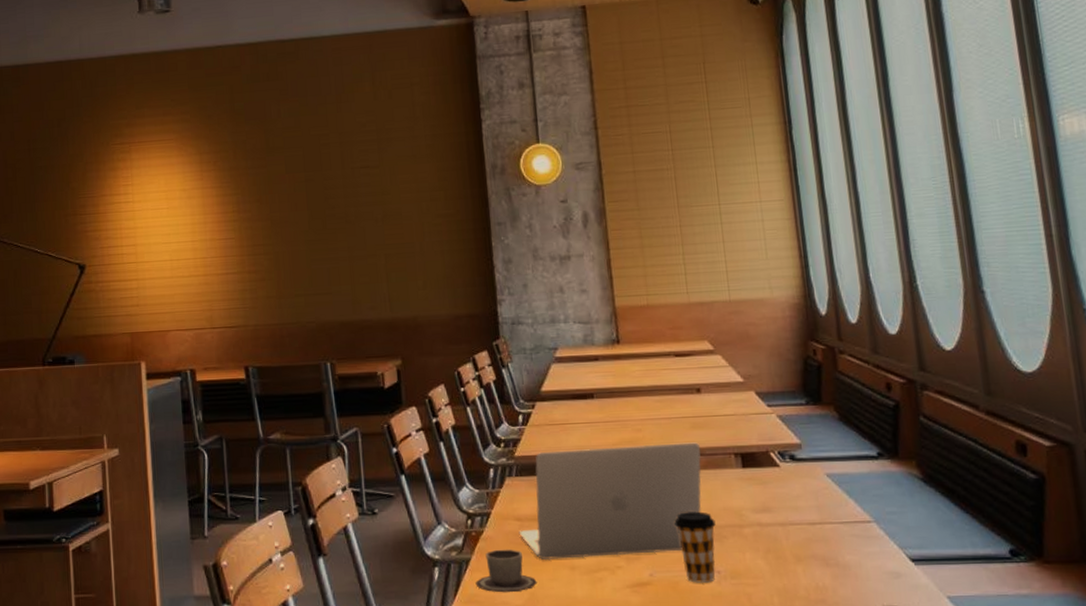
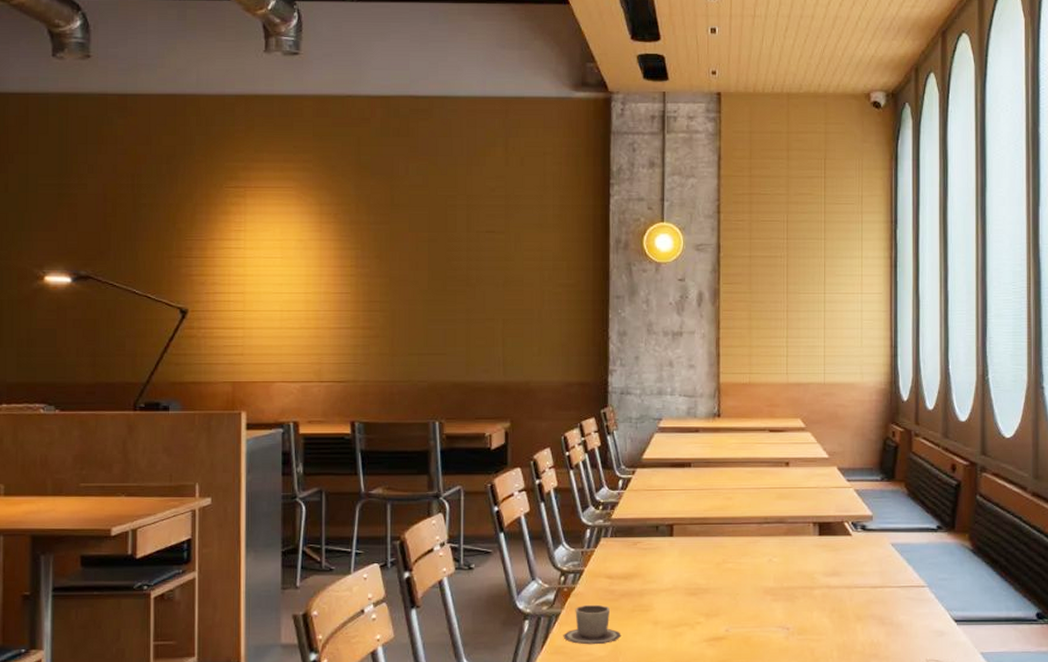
laptop: present [519,442,702,561] -> none [608,511,784,616]
coffee cup: present [674,511,716,583] -> none [753,574,790,638]

